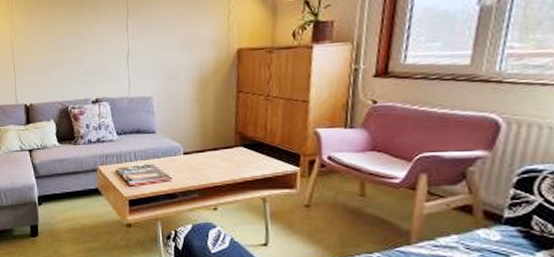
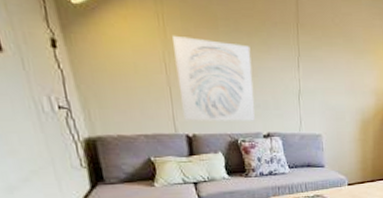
wall art: none [18,14,84,92] -> present [172,35,255,121]

